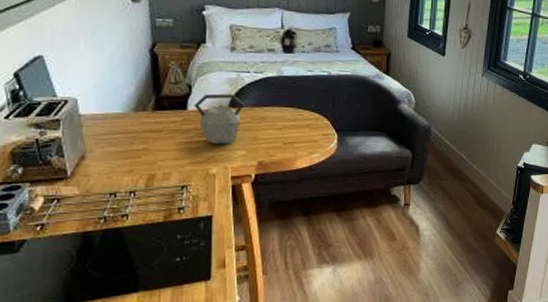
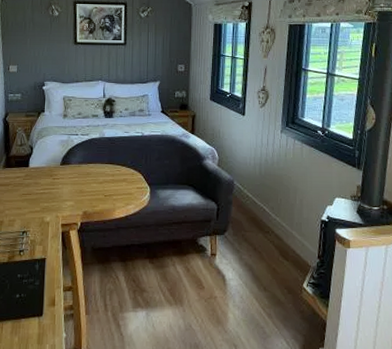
kettle: present [194,93,244,145] -> none [34,153,73,197]

